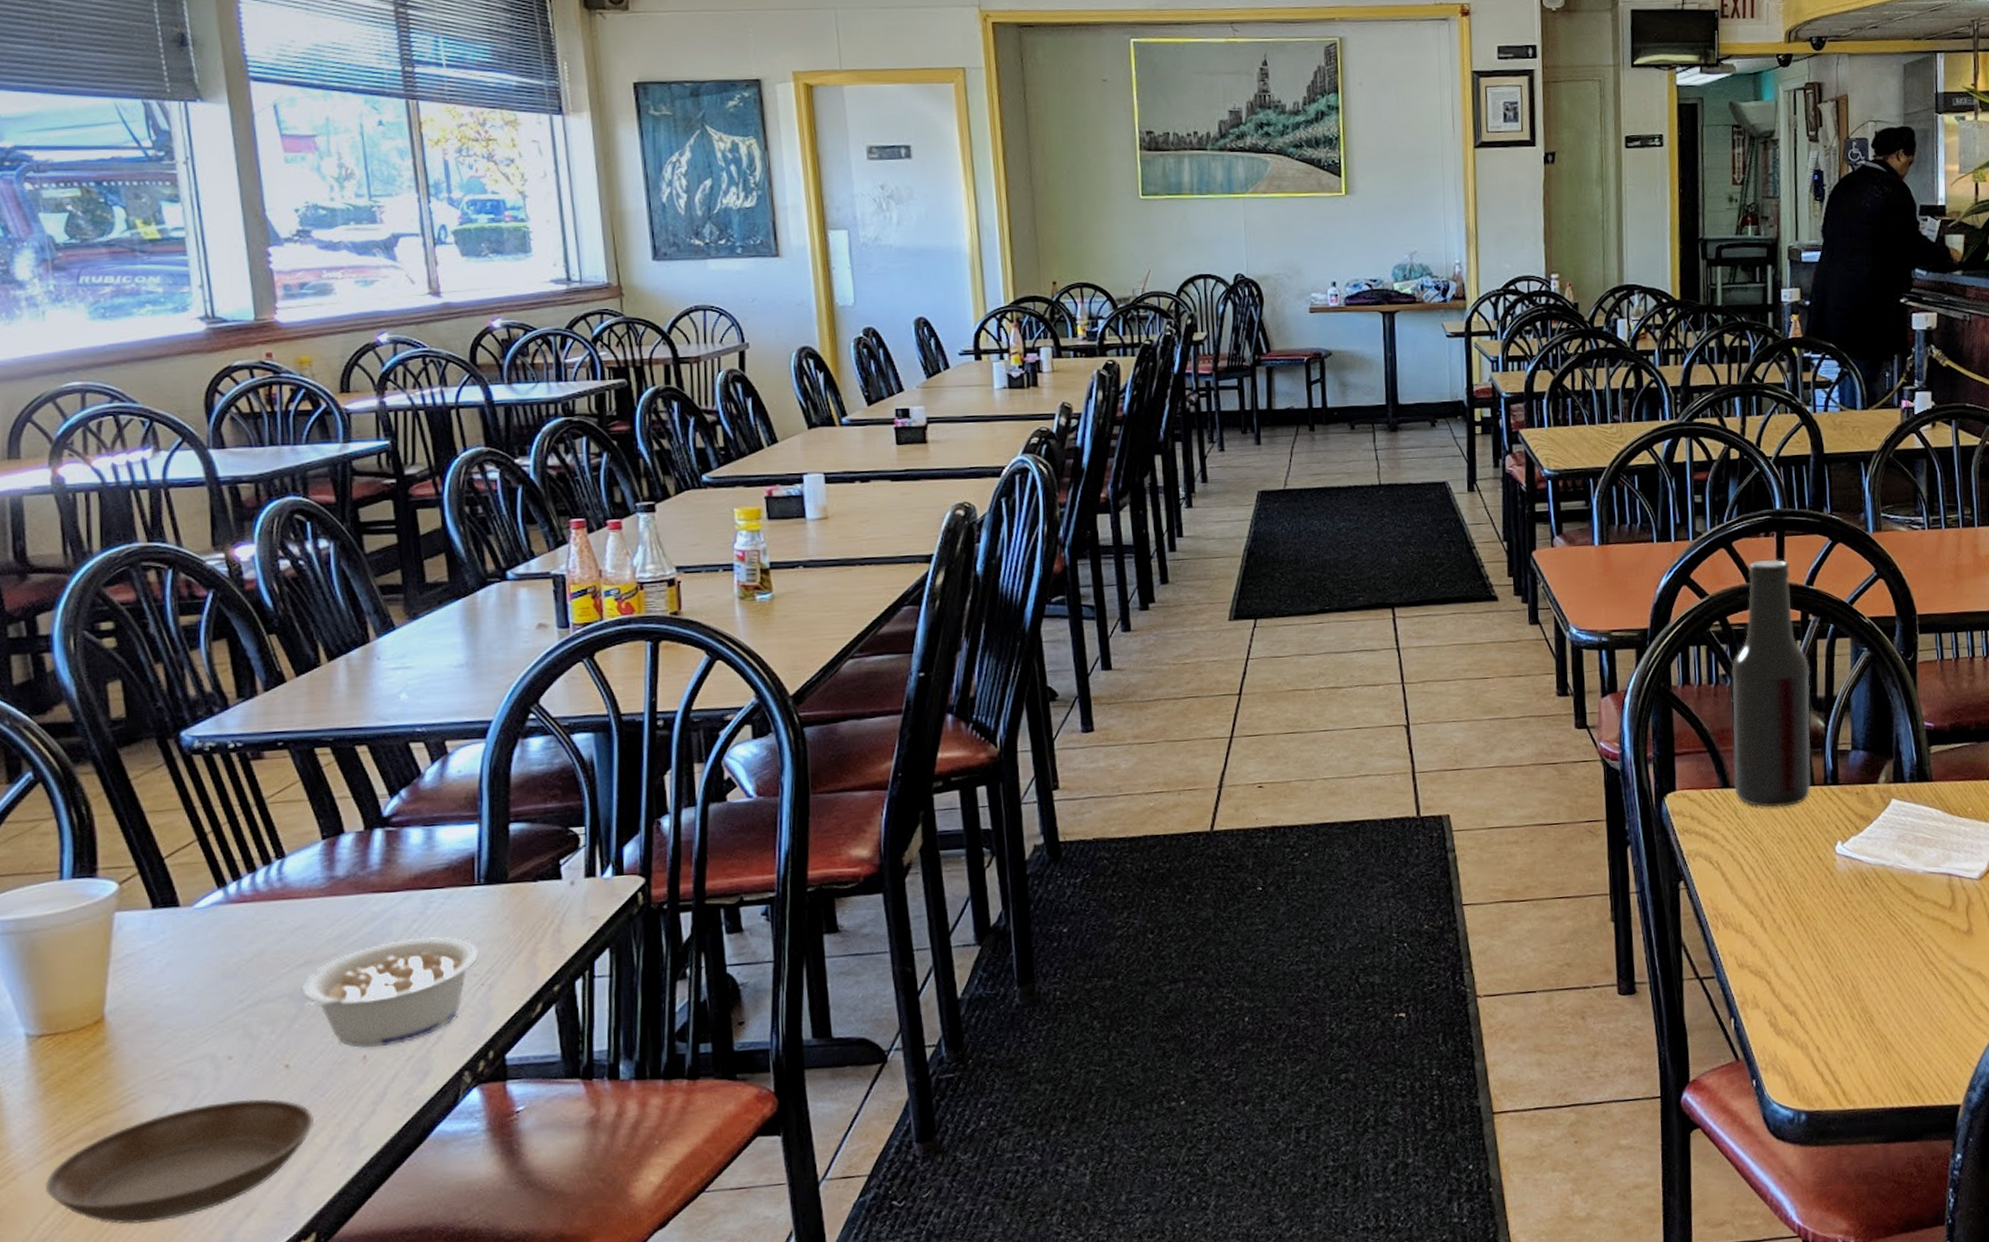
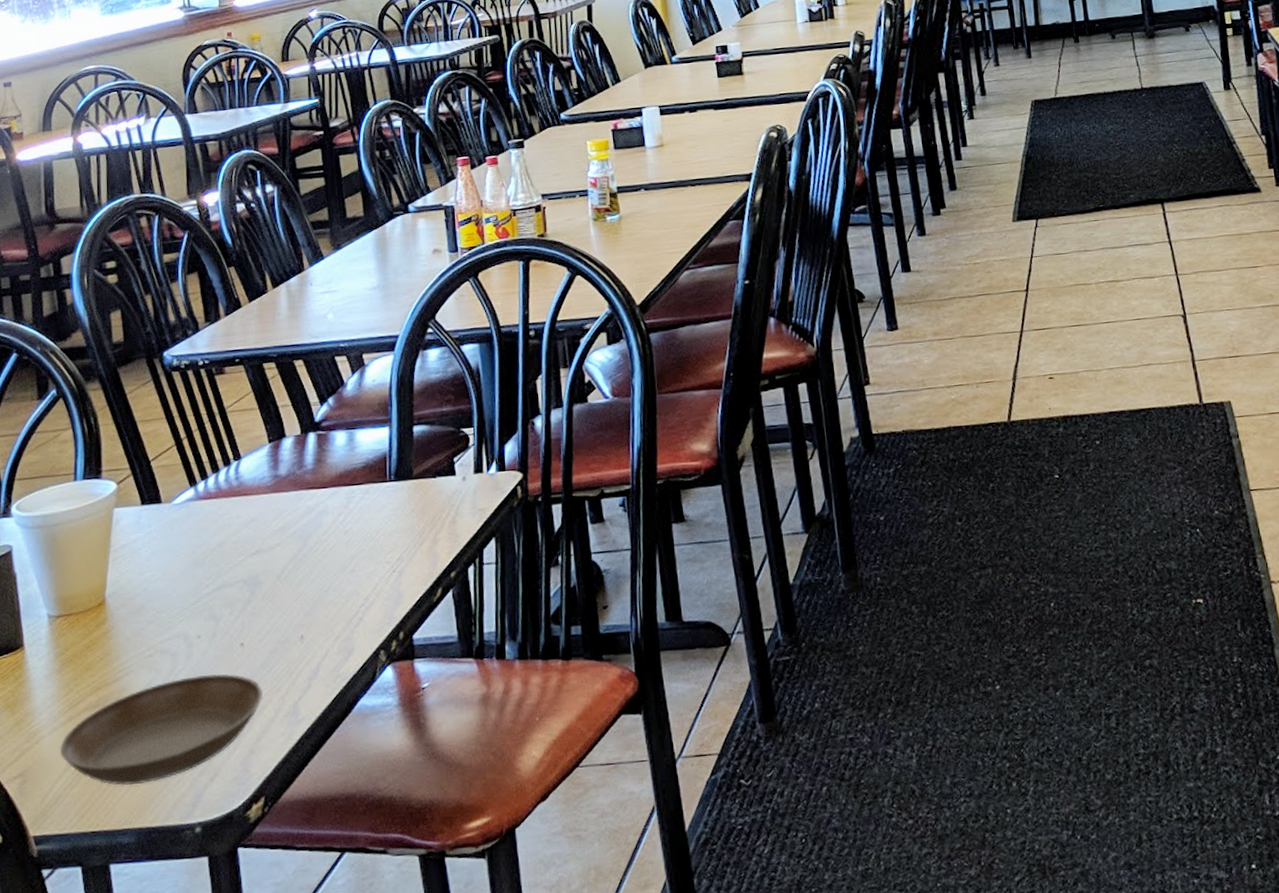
legume: present [301,936,479,1049] -> none [253,528,391,629]

